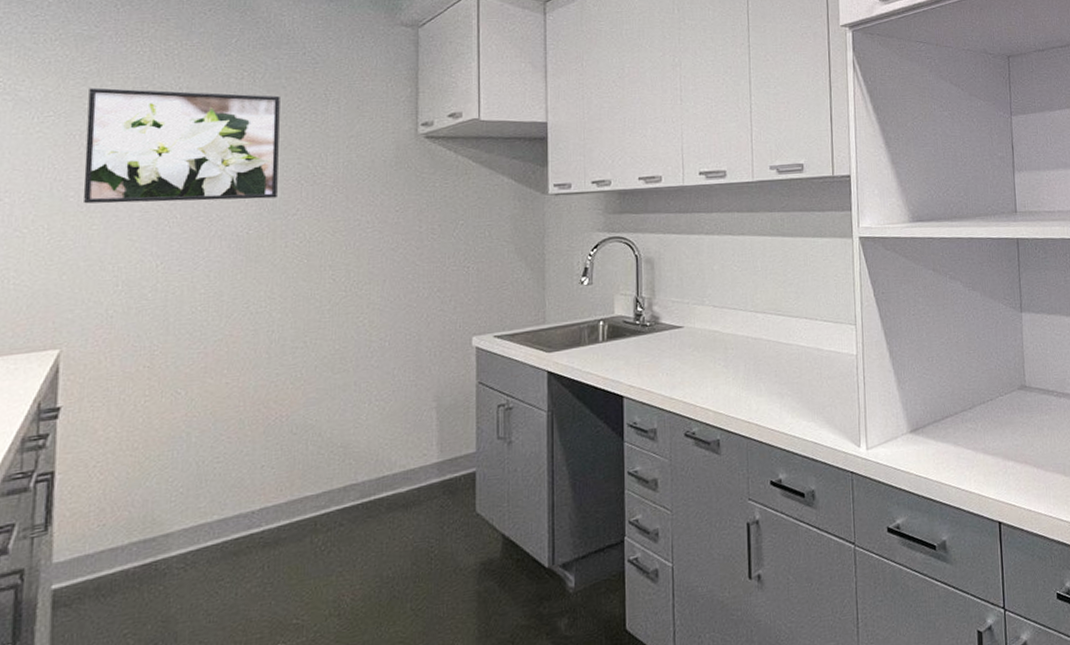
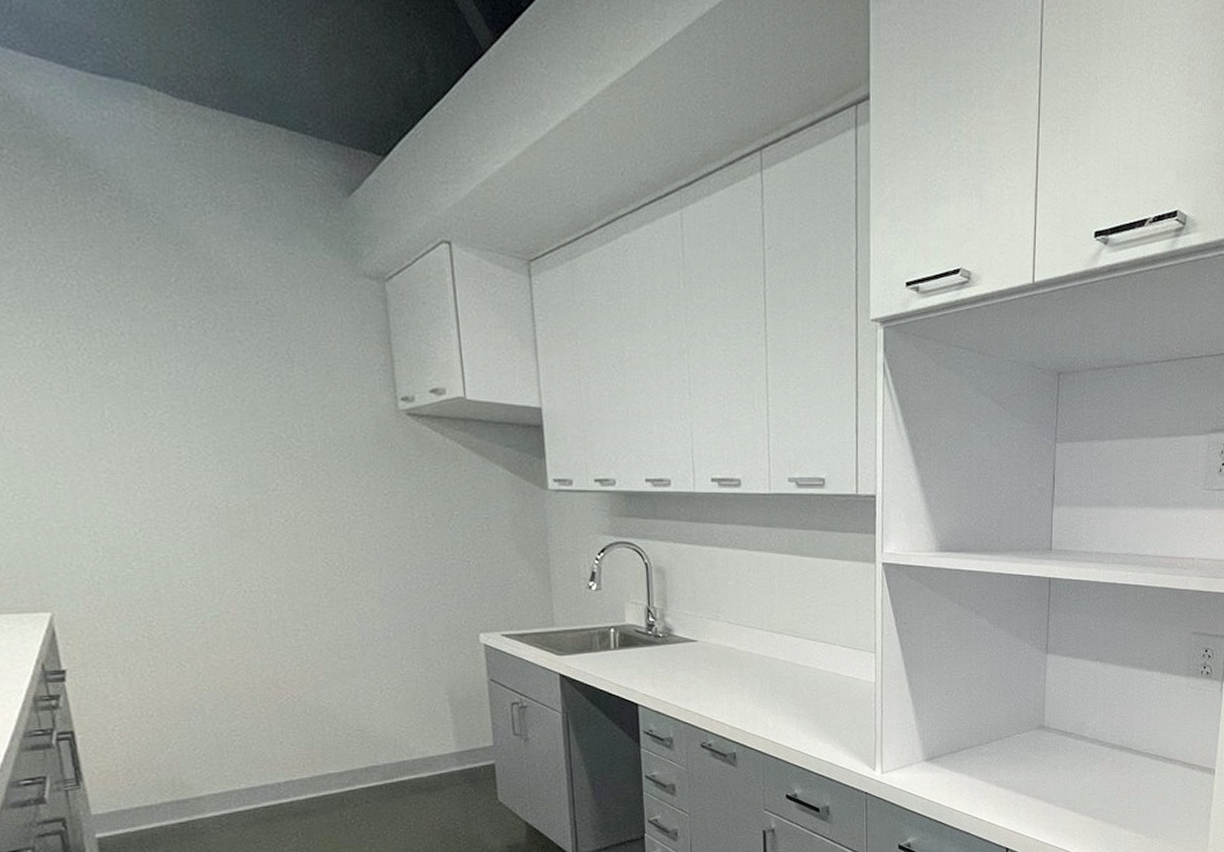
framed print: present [83,87,280,204] -> none [17,324,253,470]

